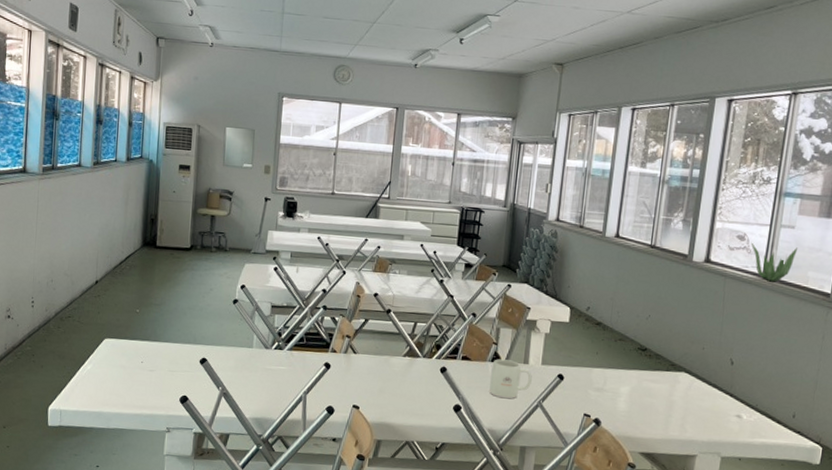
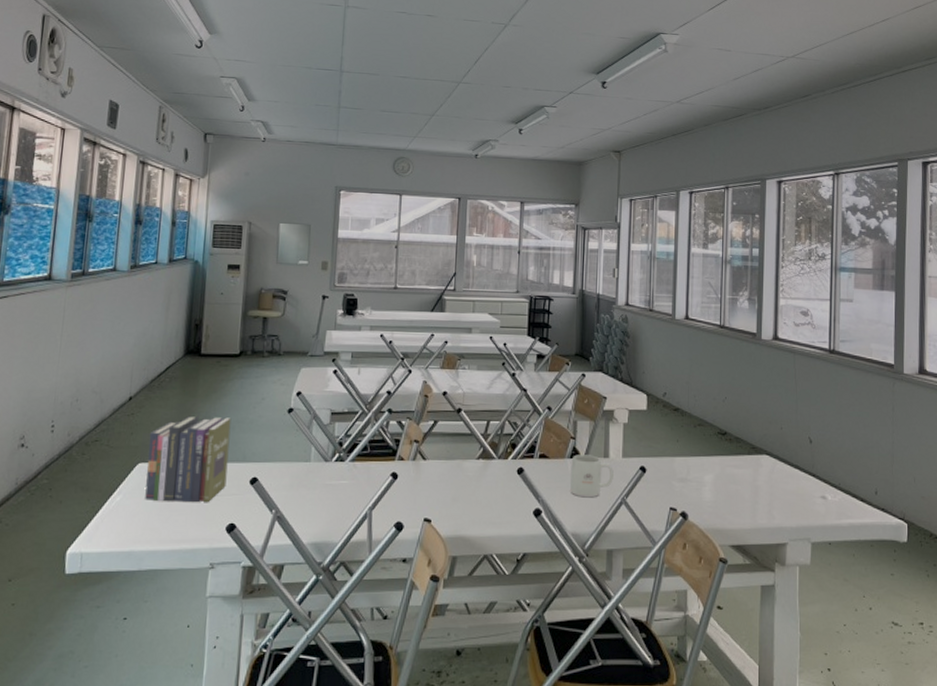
books: none [111,300,184,377] -> present [145,415,232,503]
plant: present [751,242,797,284] -> none [814,317,858,357]

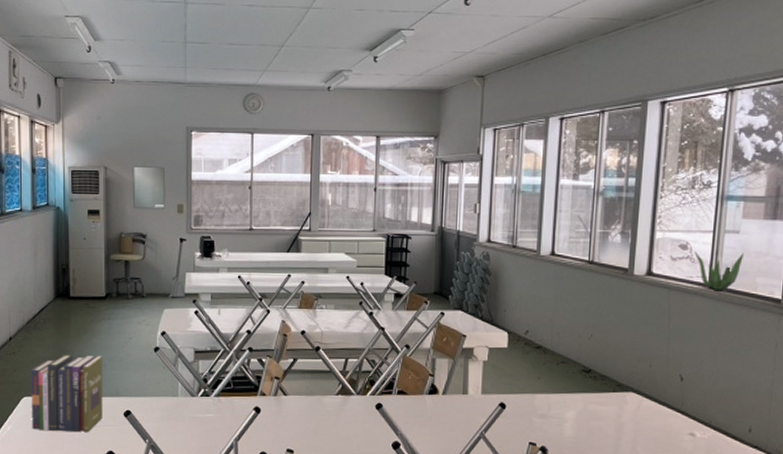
mug: present [570,454,614,498] -> none [429,391,472,432]
plant: none [814,317,858,357] -> present [694,251,743,293]

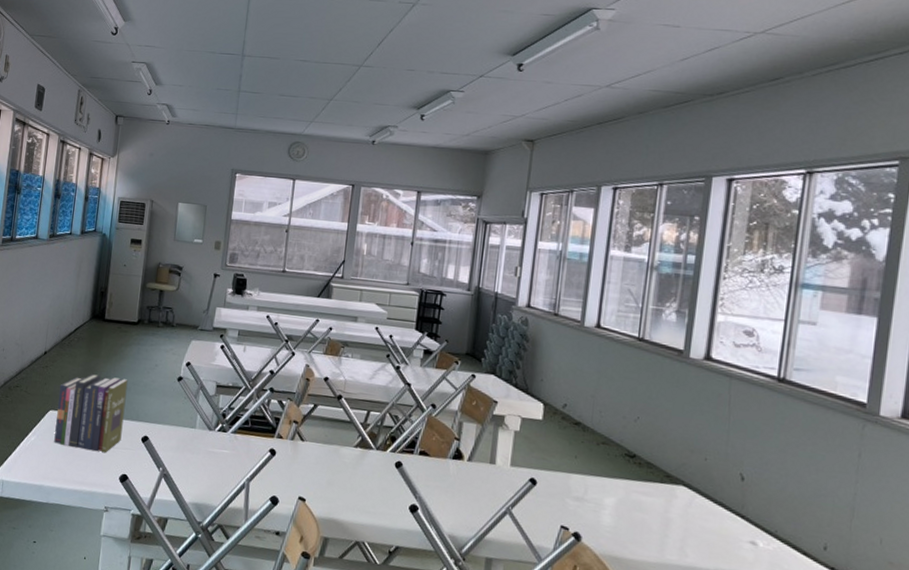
plant: present [694,251,743,293] -> none [761,339,821,388]

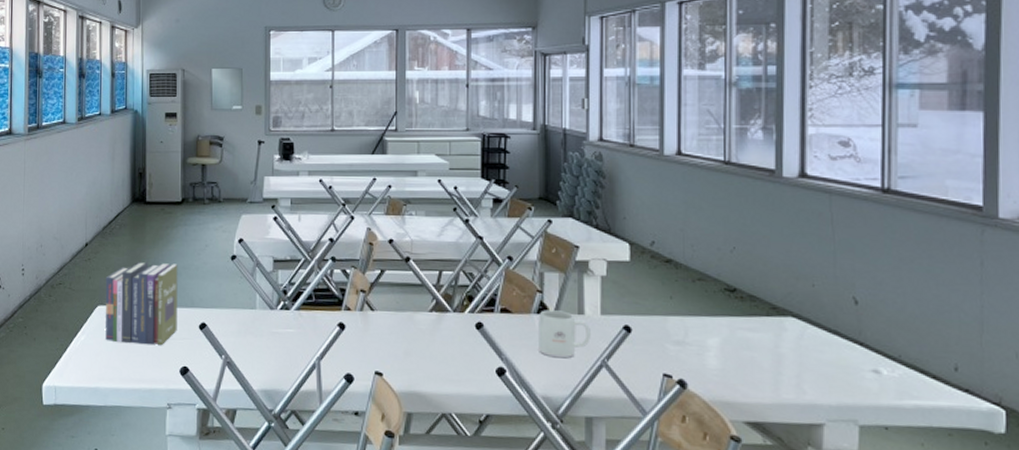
mug: none [450,456,500,503] -> present [539,310,591,359]

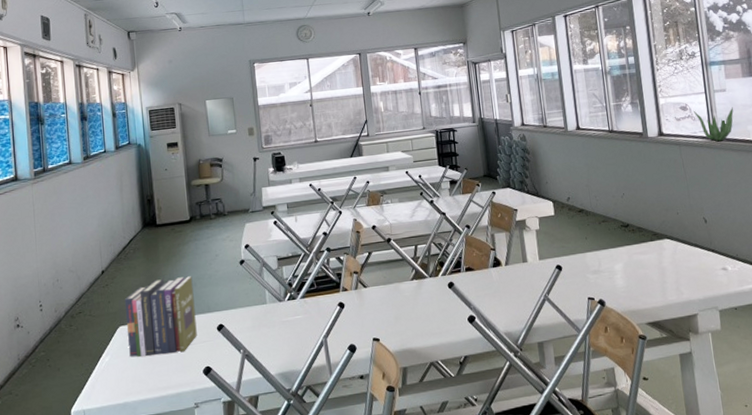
mug: present [539,310,591,359] -> none [494,262,534,300]
plant: none [859,148,925,198] -> present [693,107,734,143]

